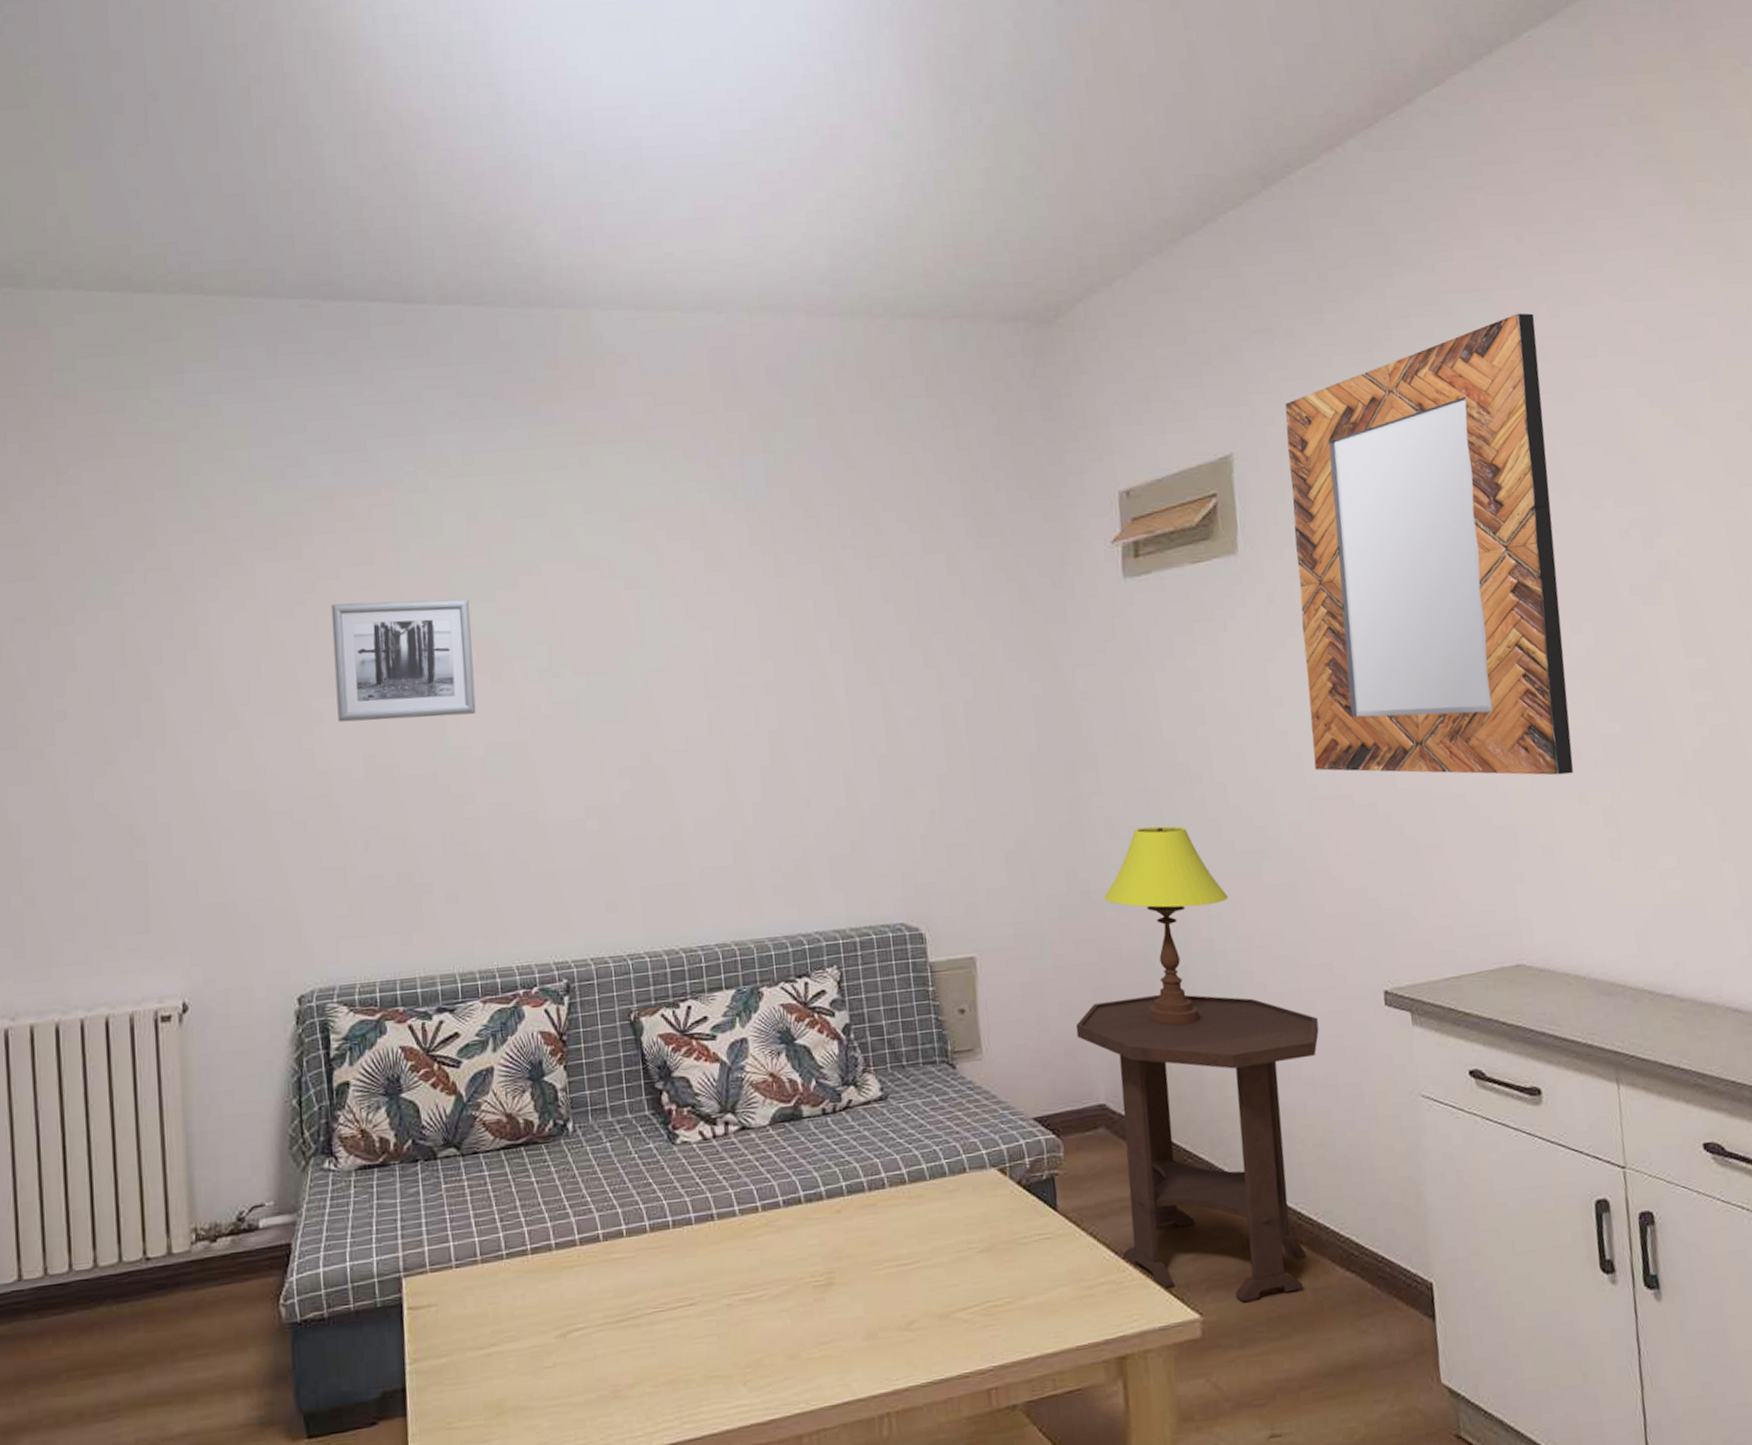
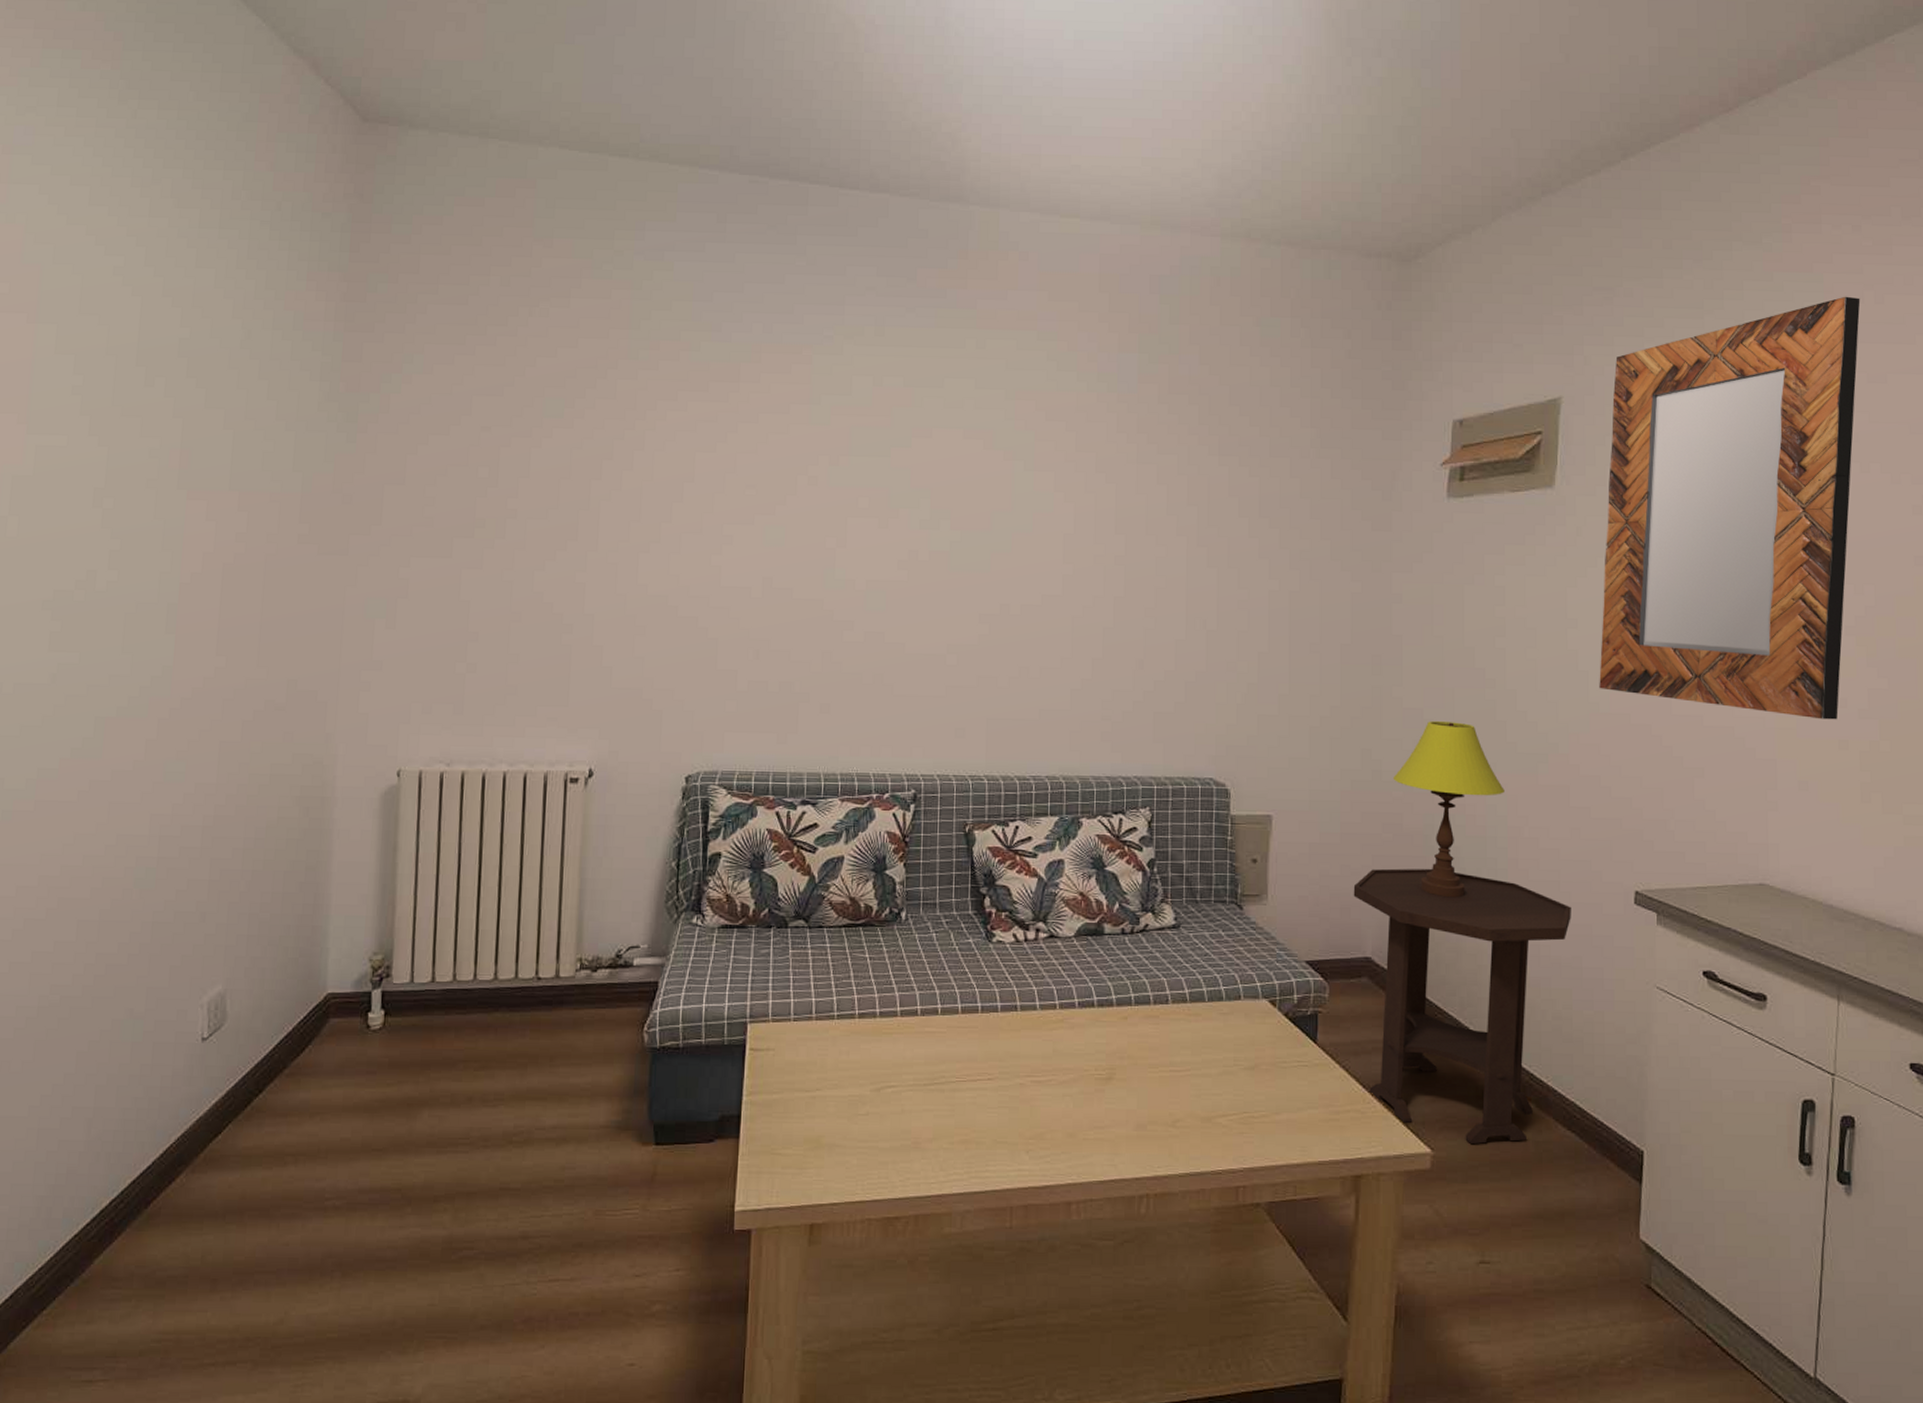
wall art: present [331,599,477,723] -> none [744,444,868,552]

